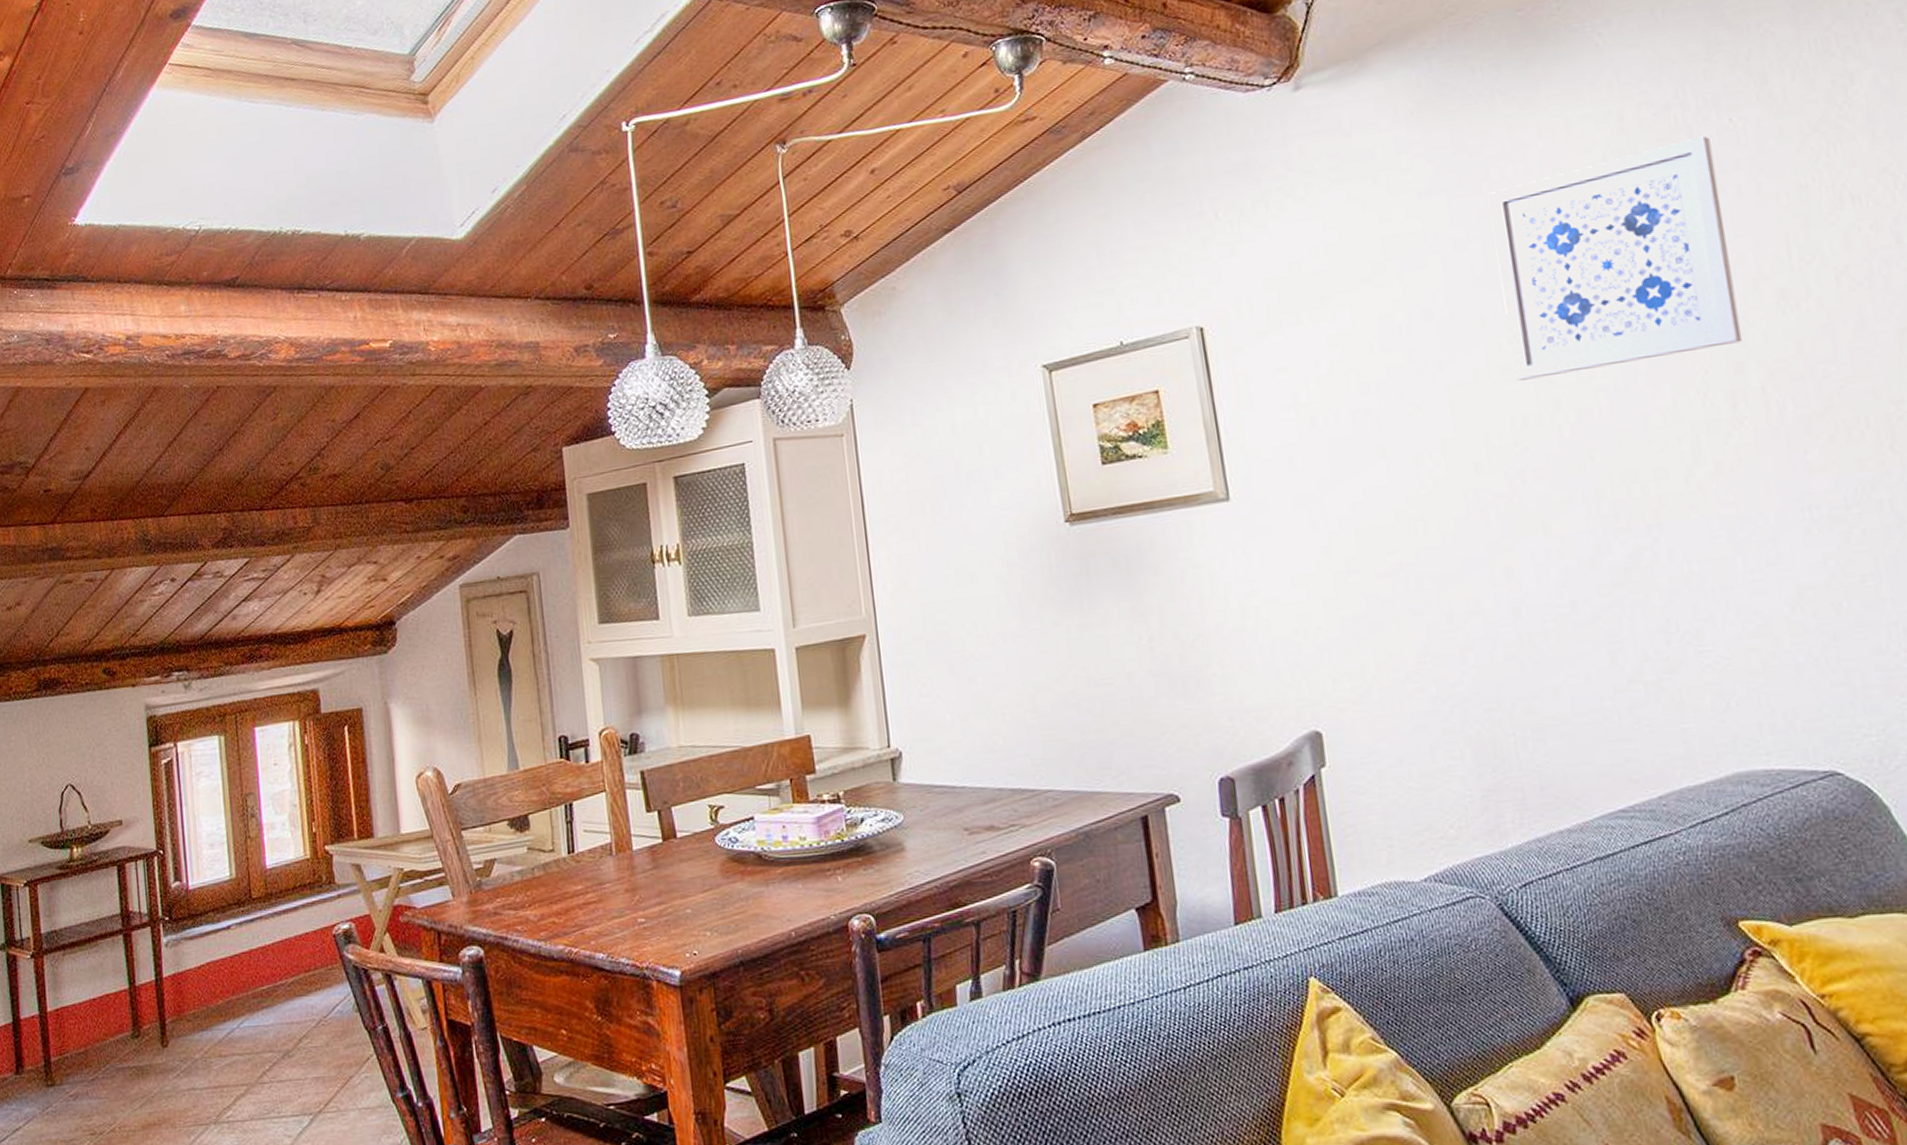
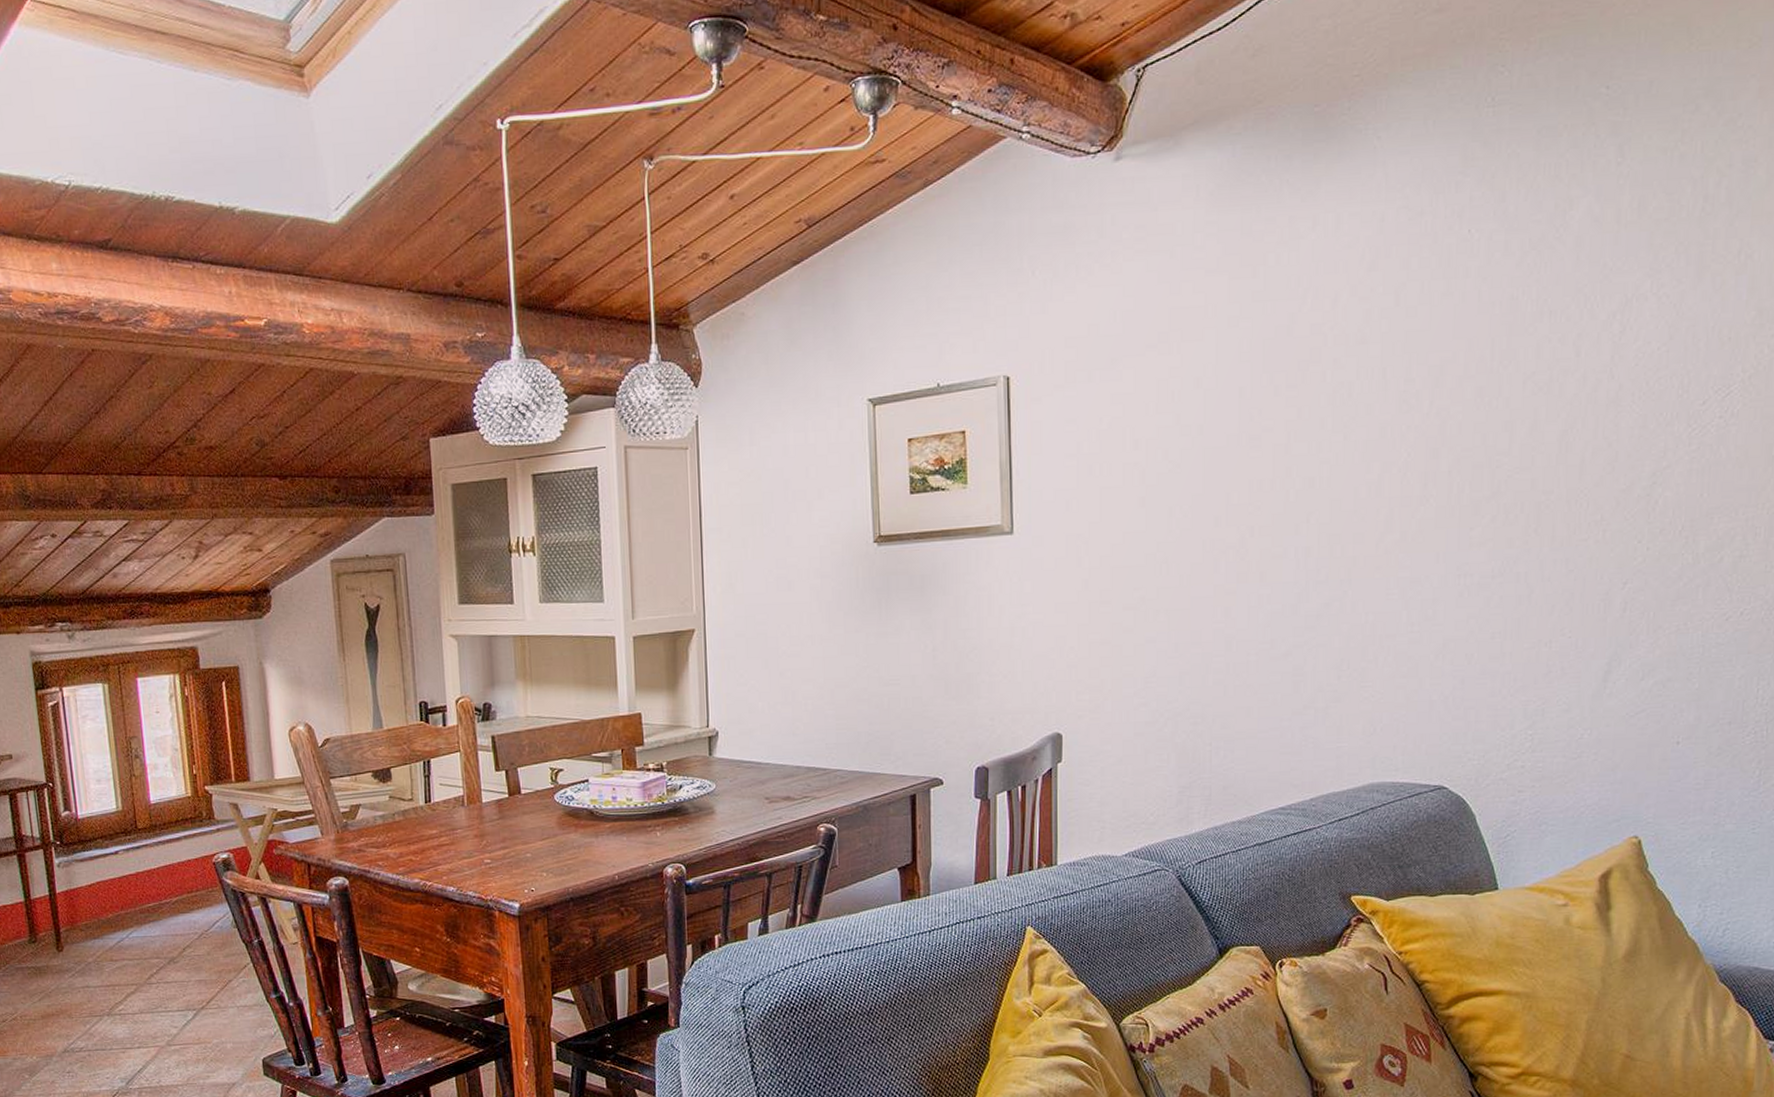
wall art: present [1488,135,1743,381] -> none [1260,243,1450,449]

